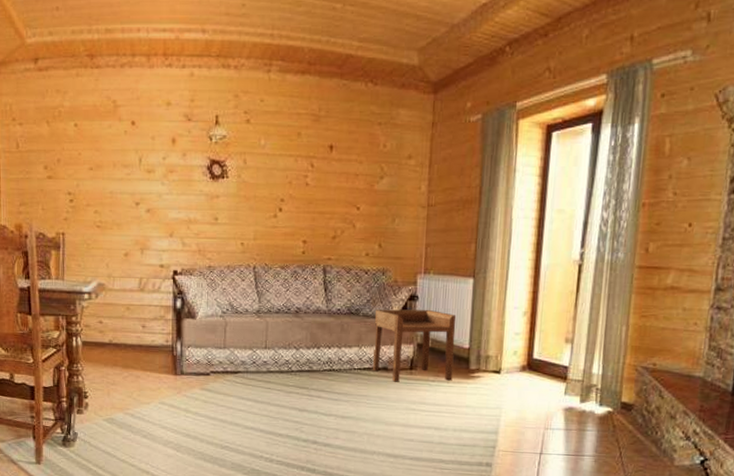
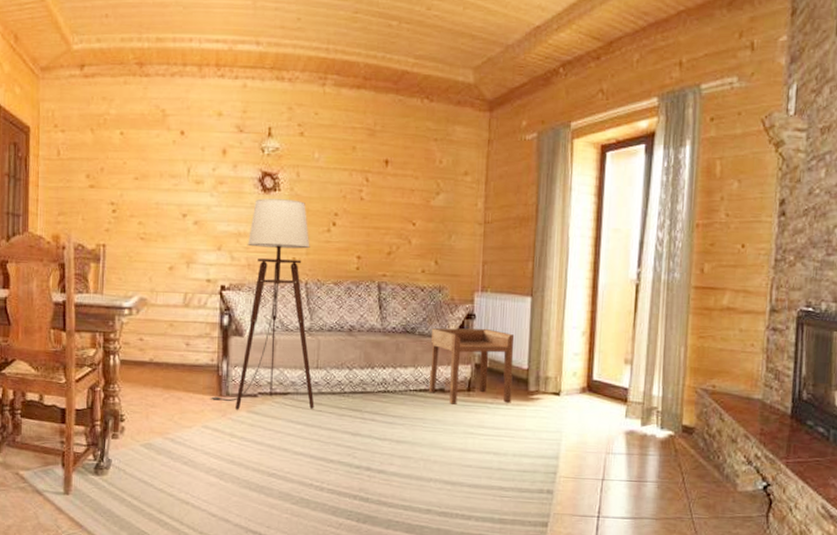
floor lamp: none [165,186,264,388] -> present [210,198,315,410]

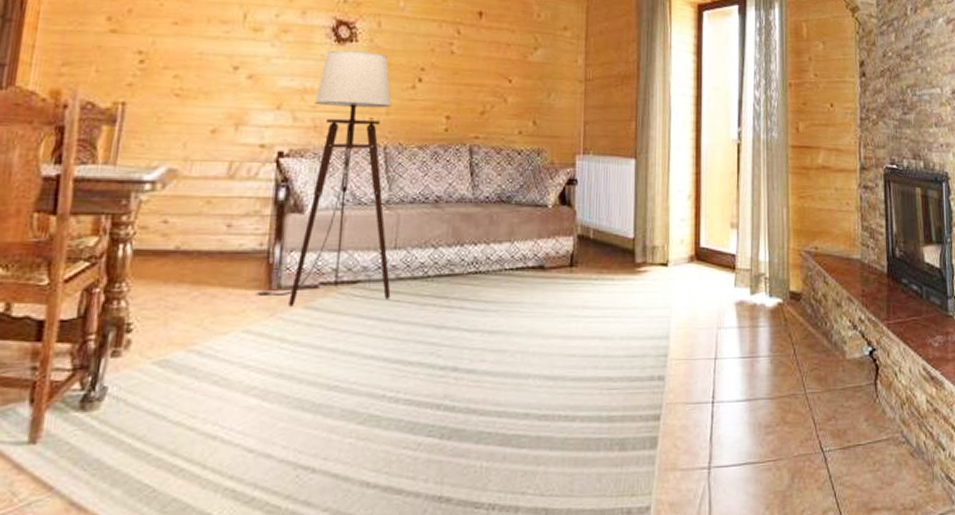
side table: present [429,327,515,404] -> none [527,194,619,283]

